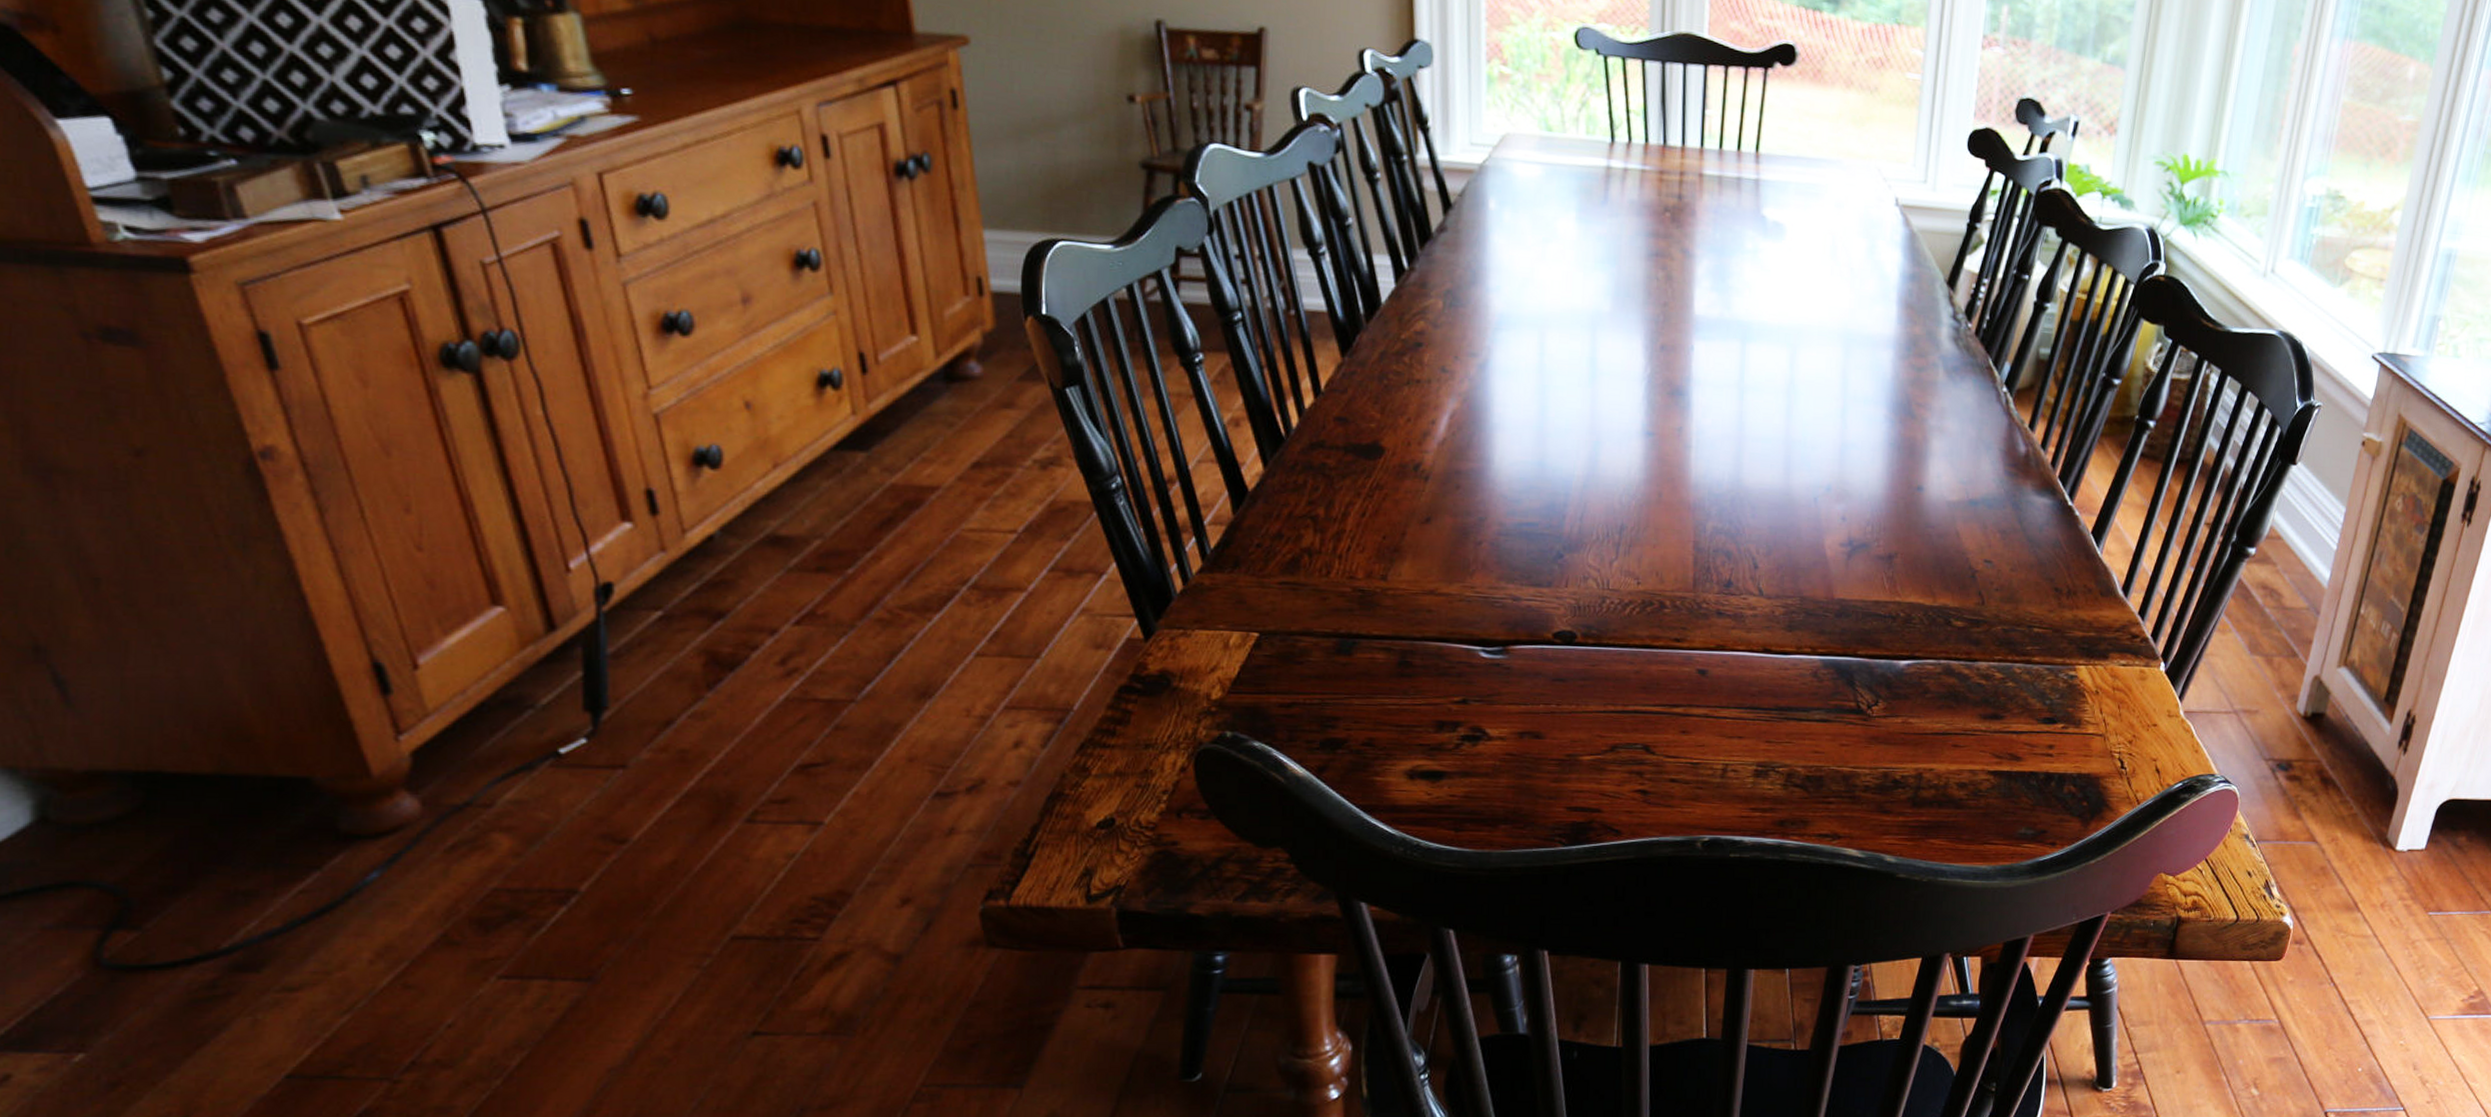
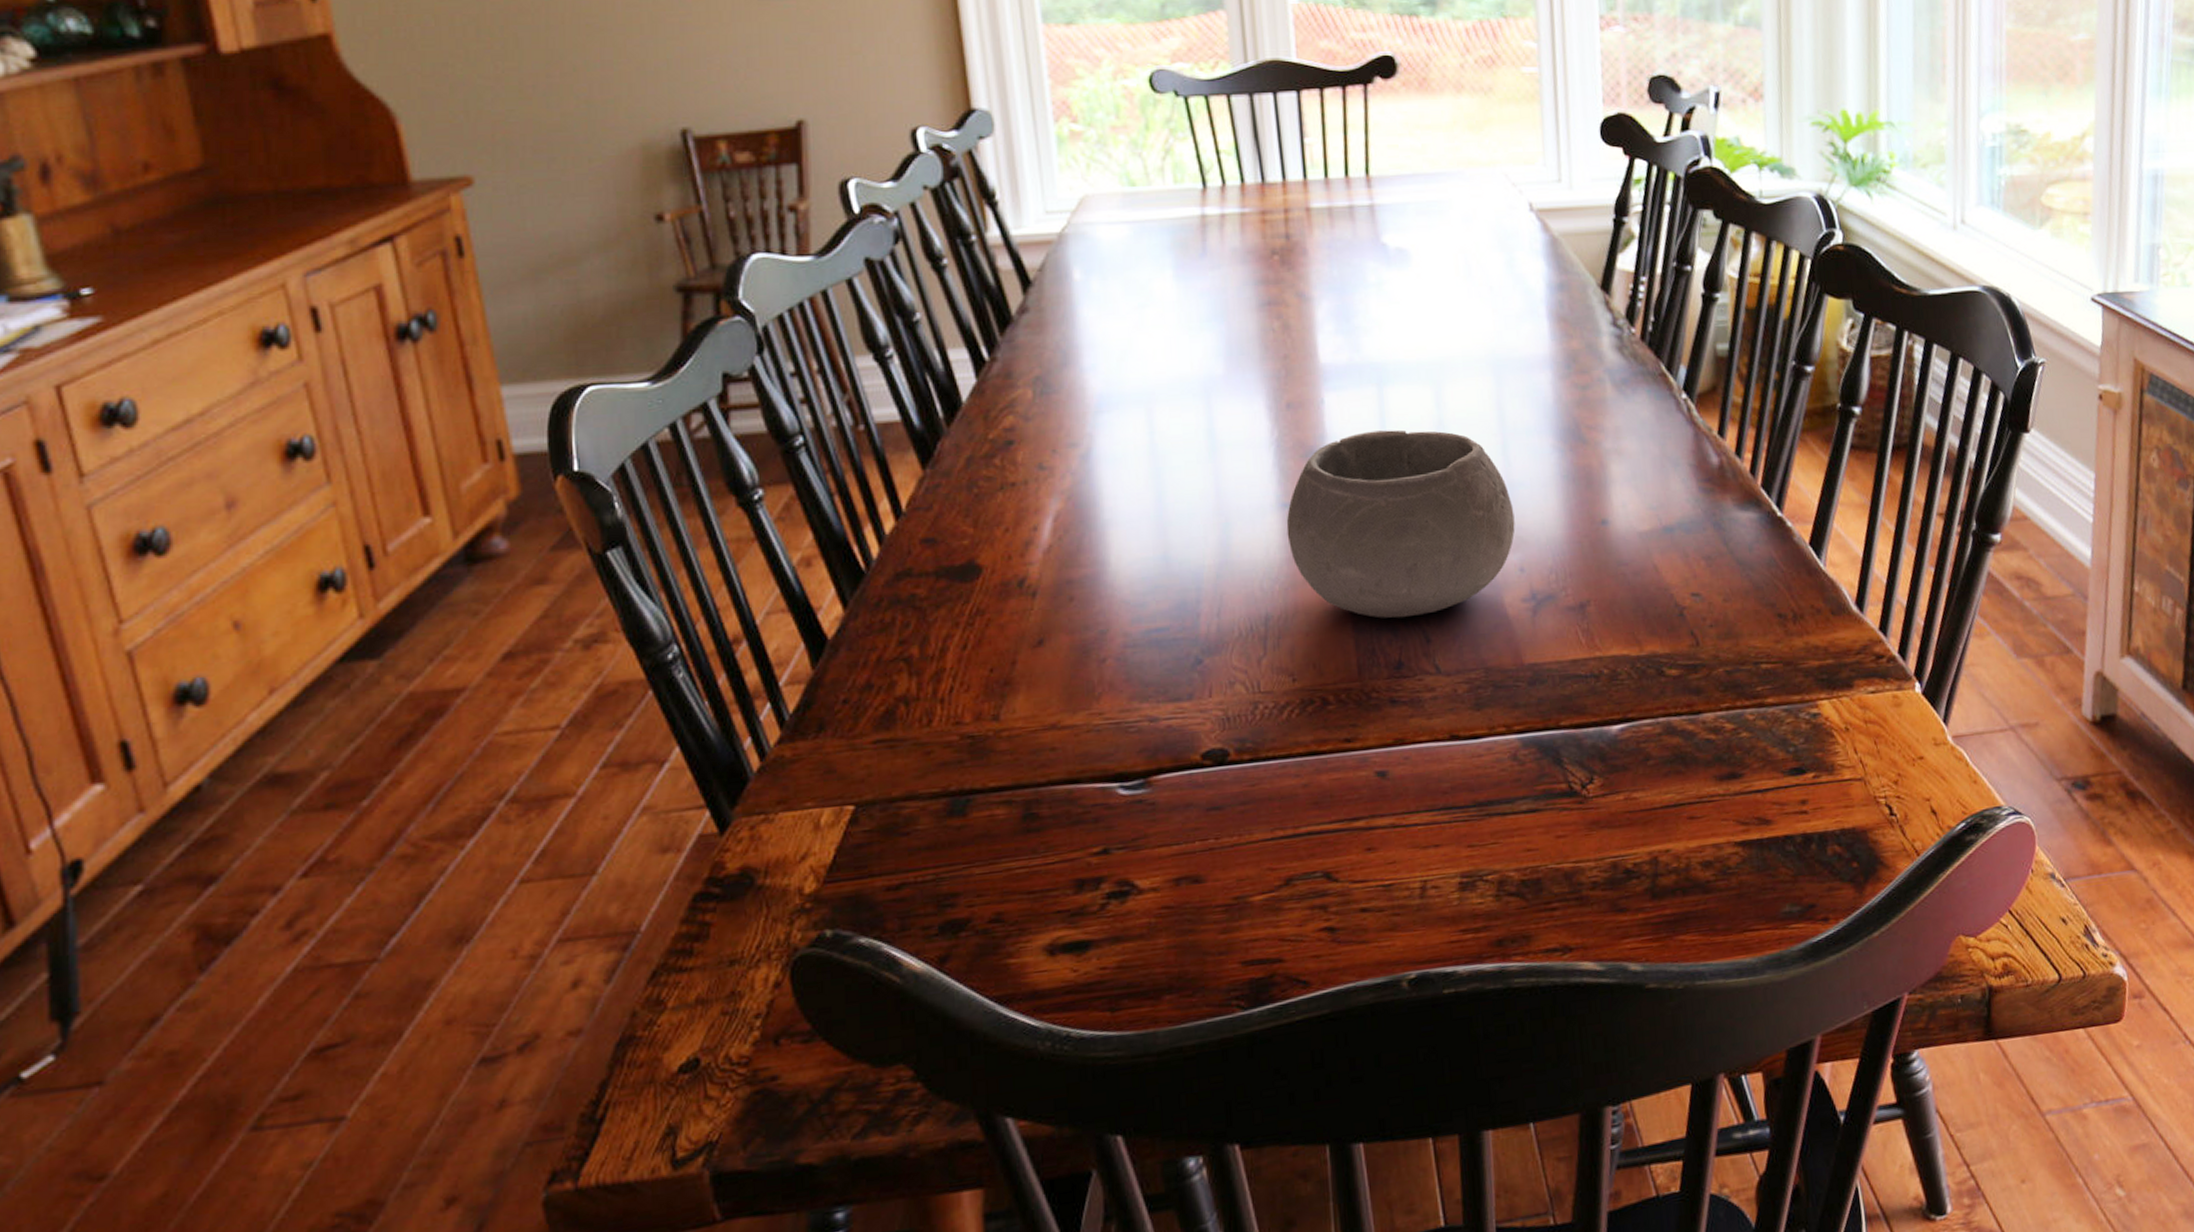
bowl: none [1647,380,1844,545] -> present [1286,430,1515,619]

